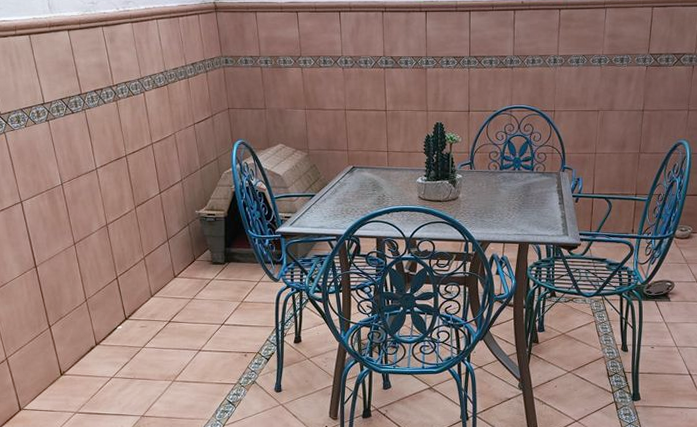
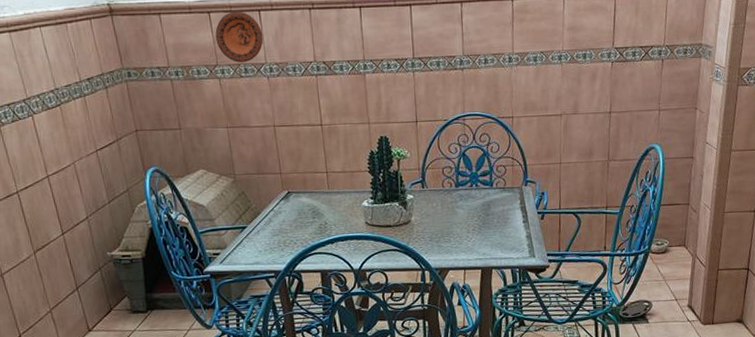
decorative plate: none [301,12,341,55] -> present [215,11,263,62]

